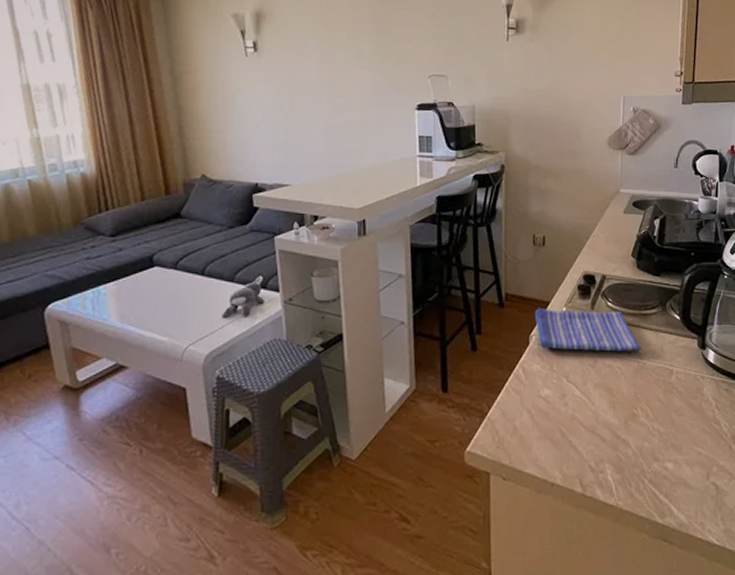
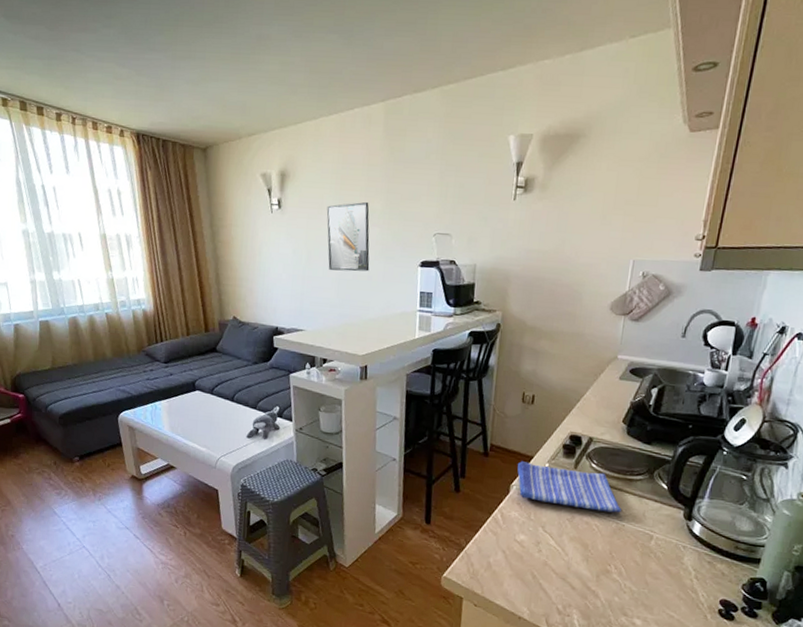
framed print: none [310,43,362,118] -> present [326,201,370,272]

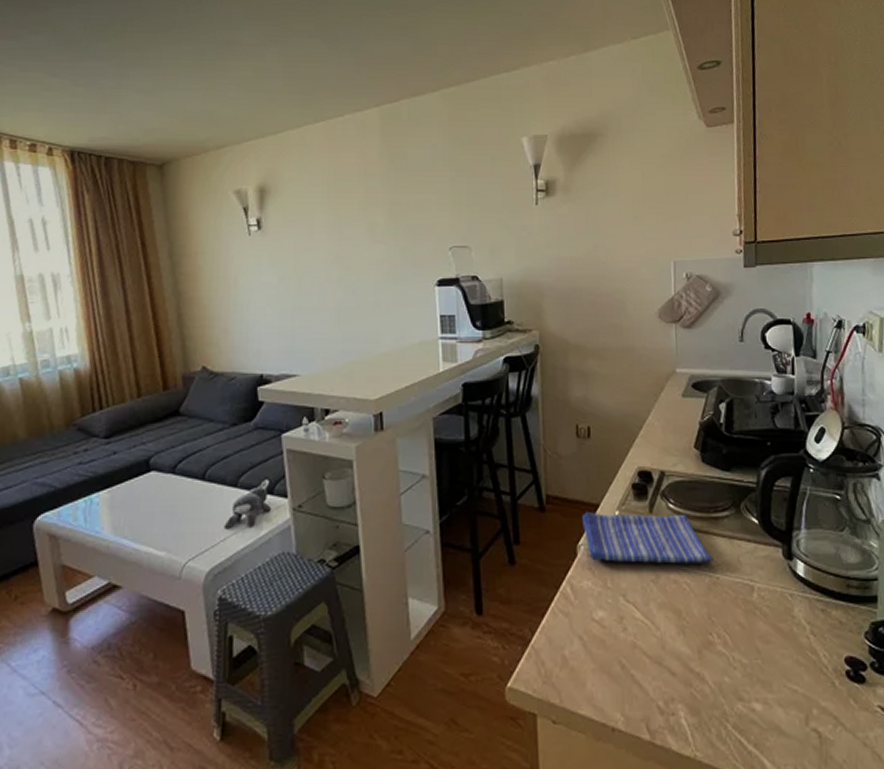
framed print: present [326,201,370,272] -> none [318,215,376,299]

